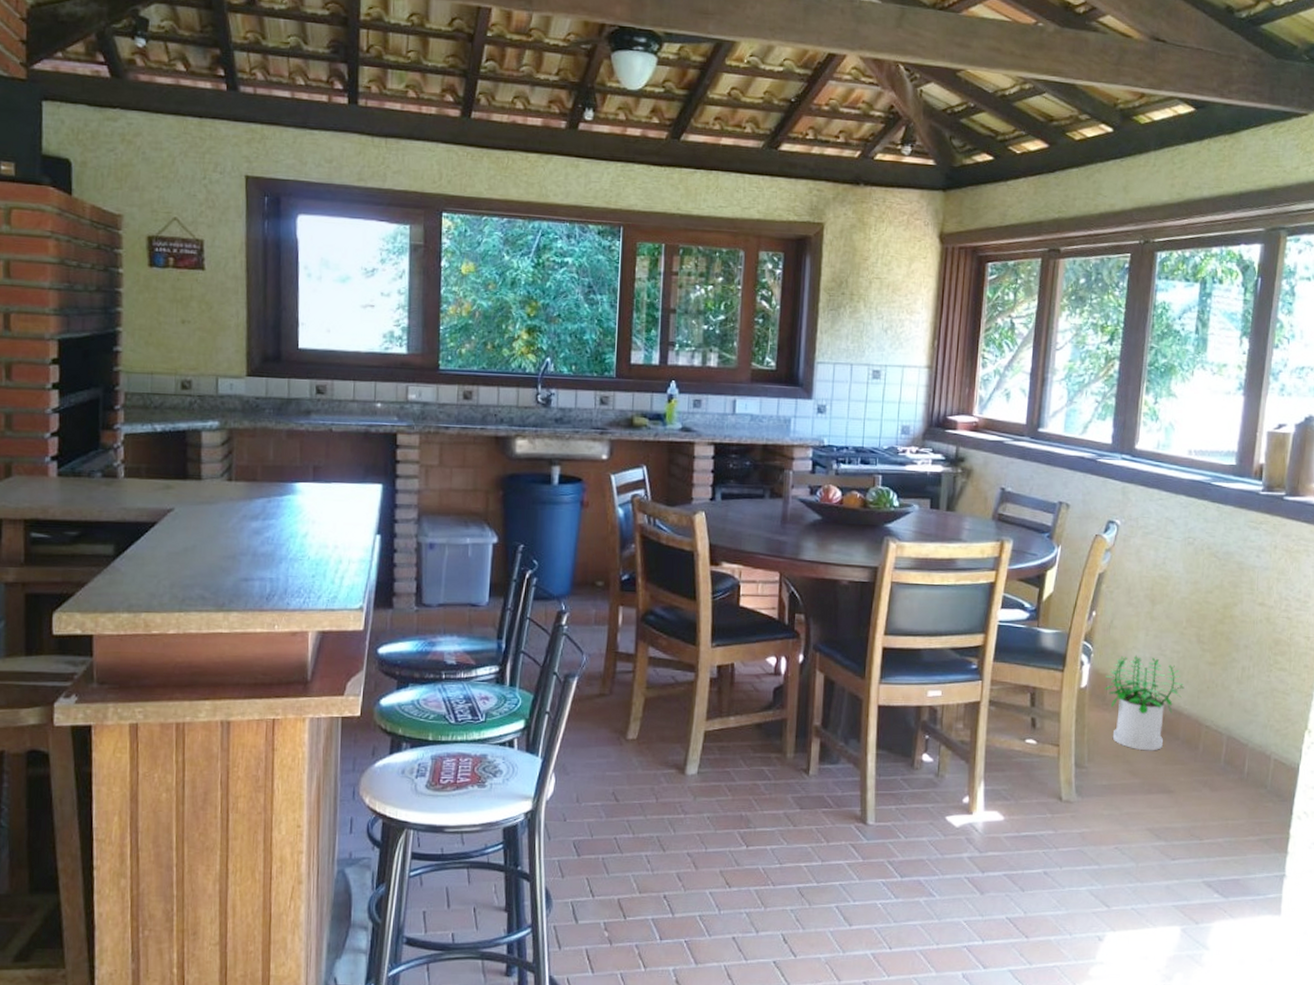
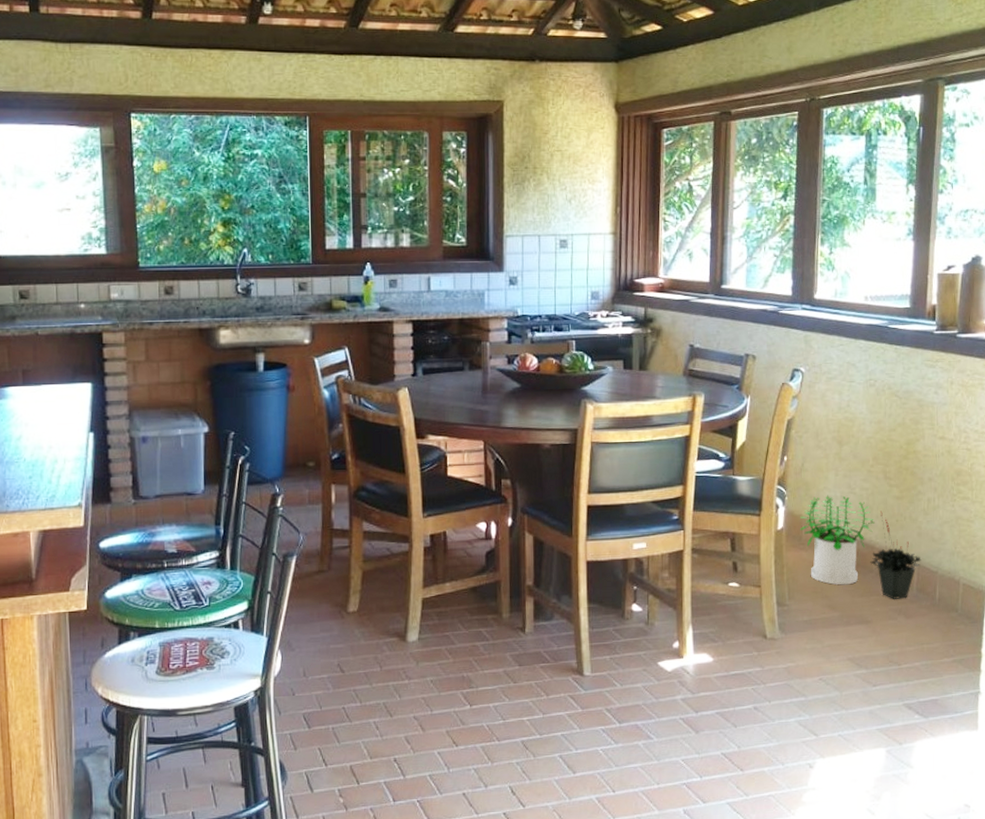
potted plant: none [1176,675,1231,770] -> present [870,510,921,599]

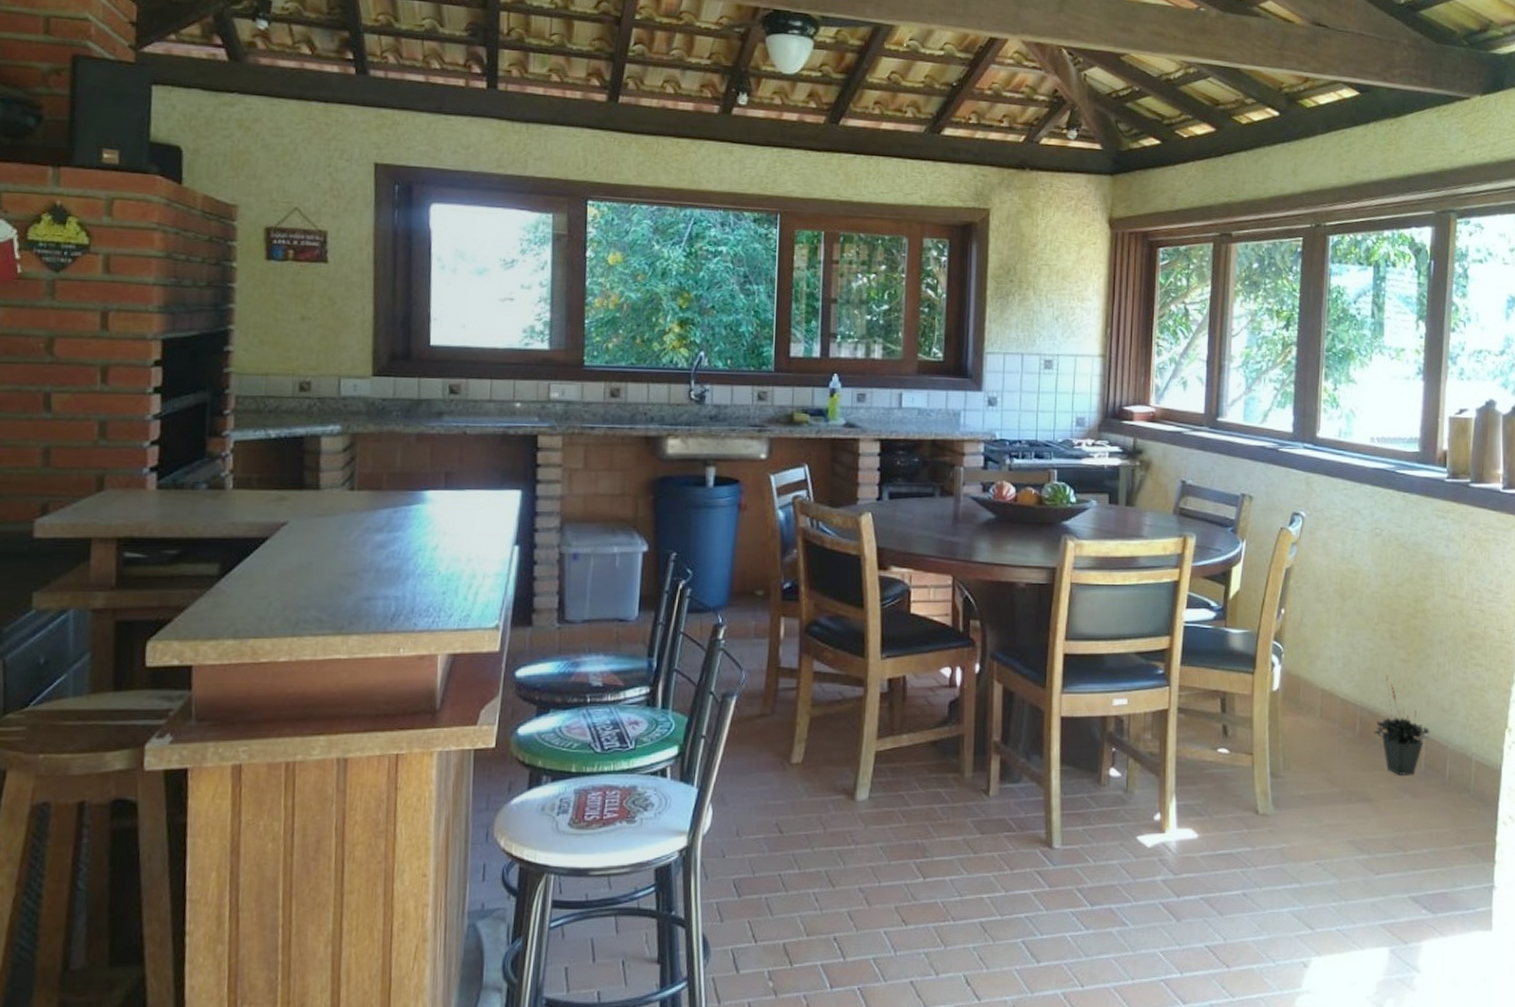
potted plant: present [800,495,875,585] -> none [1298,654,1380,756]

